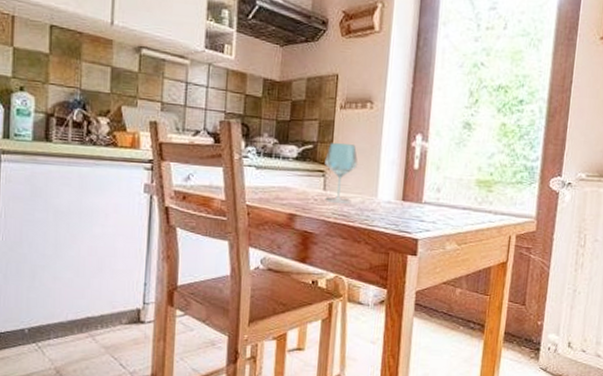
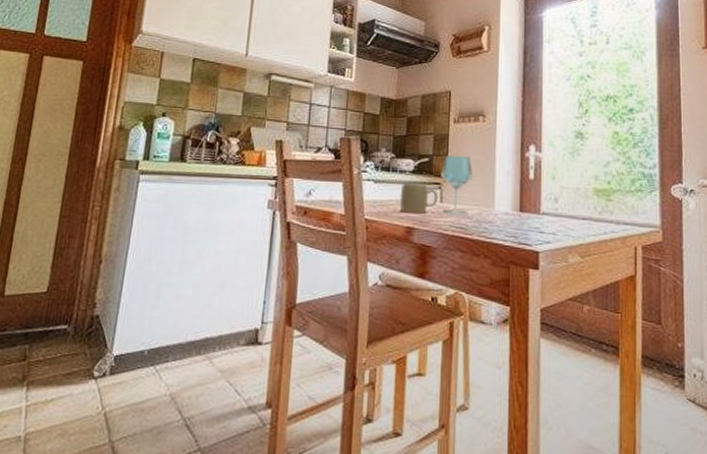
mug: none [282,168,322,202] -> present [399,182,438,215]

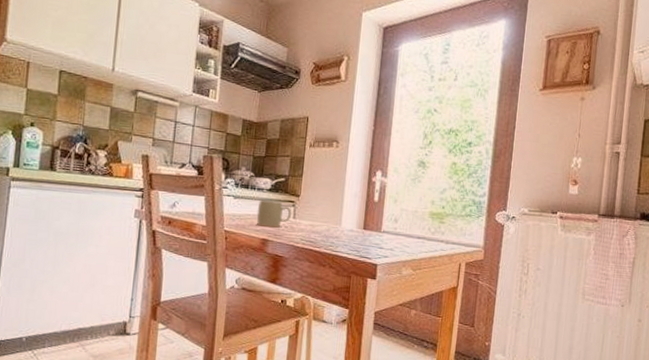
wine glass: present [441,156,473,216] -> none [294,177,324,231]

